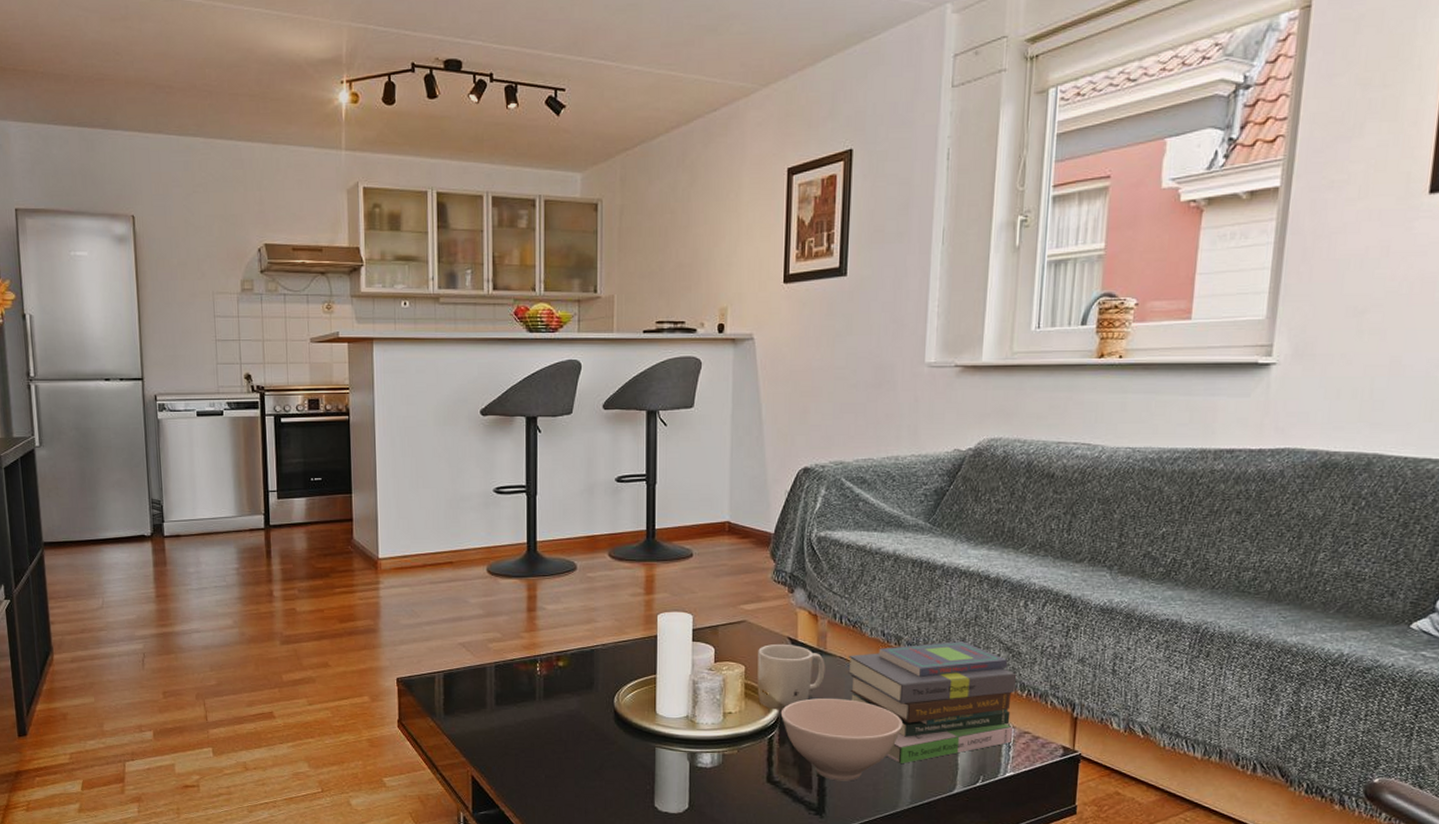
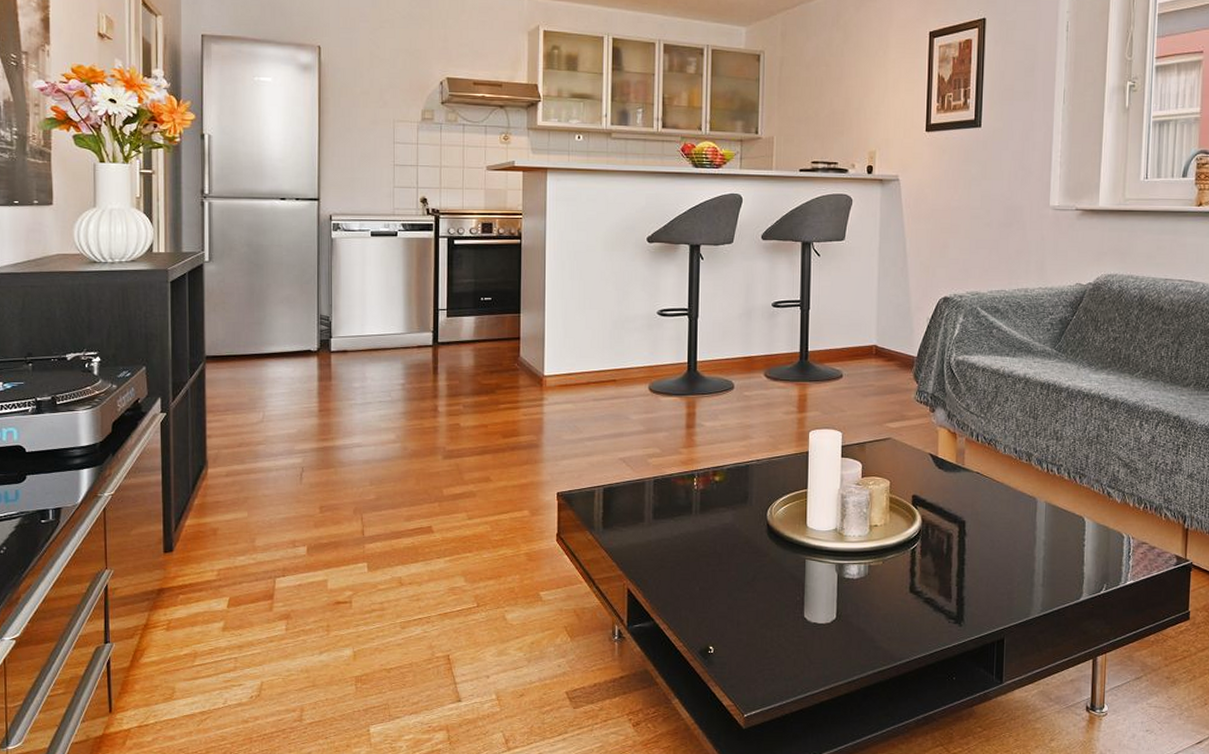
mug: present [757,643,826,710] -> none [901,459,964,523]
bowl: present [780,697,904,781] -> none [922,511,1035,591]
books: present [848,641,1017,764] -> none [984,458,1135,574]

